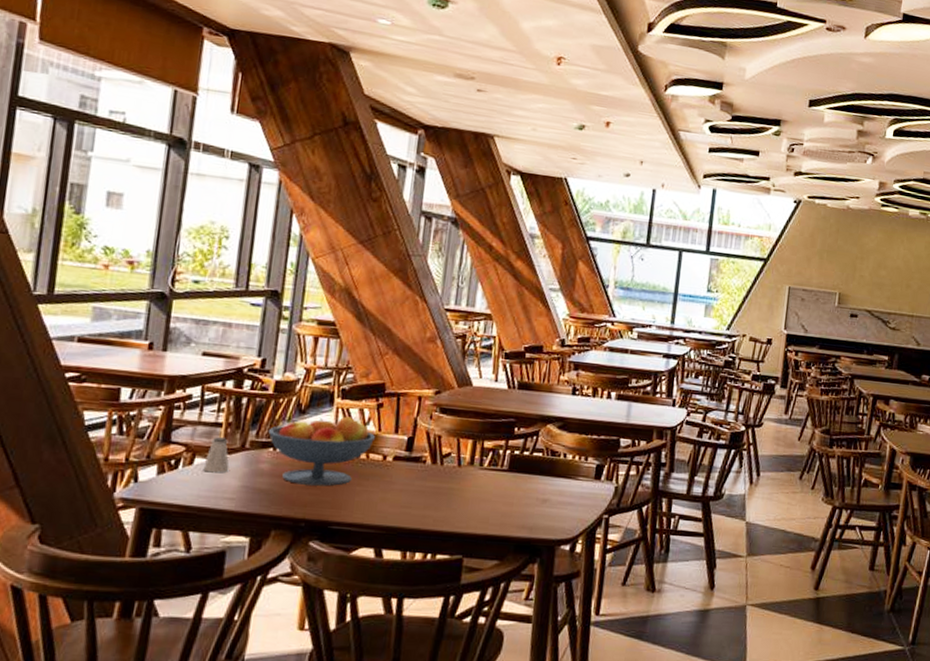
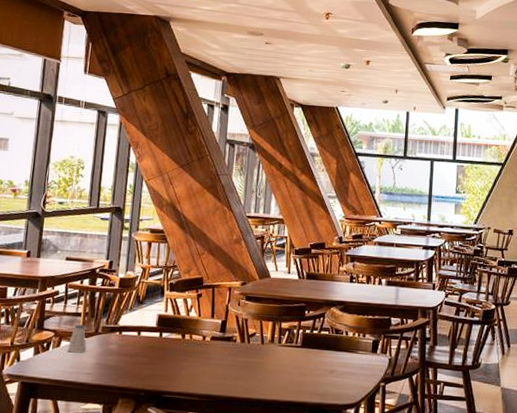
fruit bowl: present [267,416,375,486] -> none [115,305,196,362]

